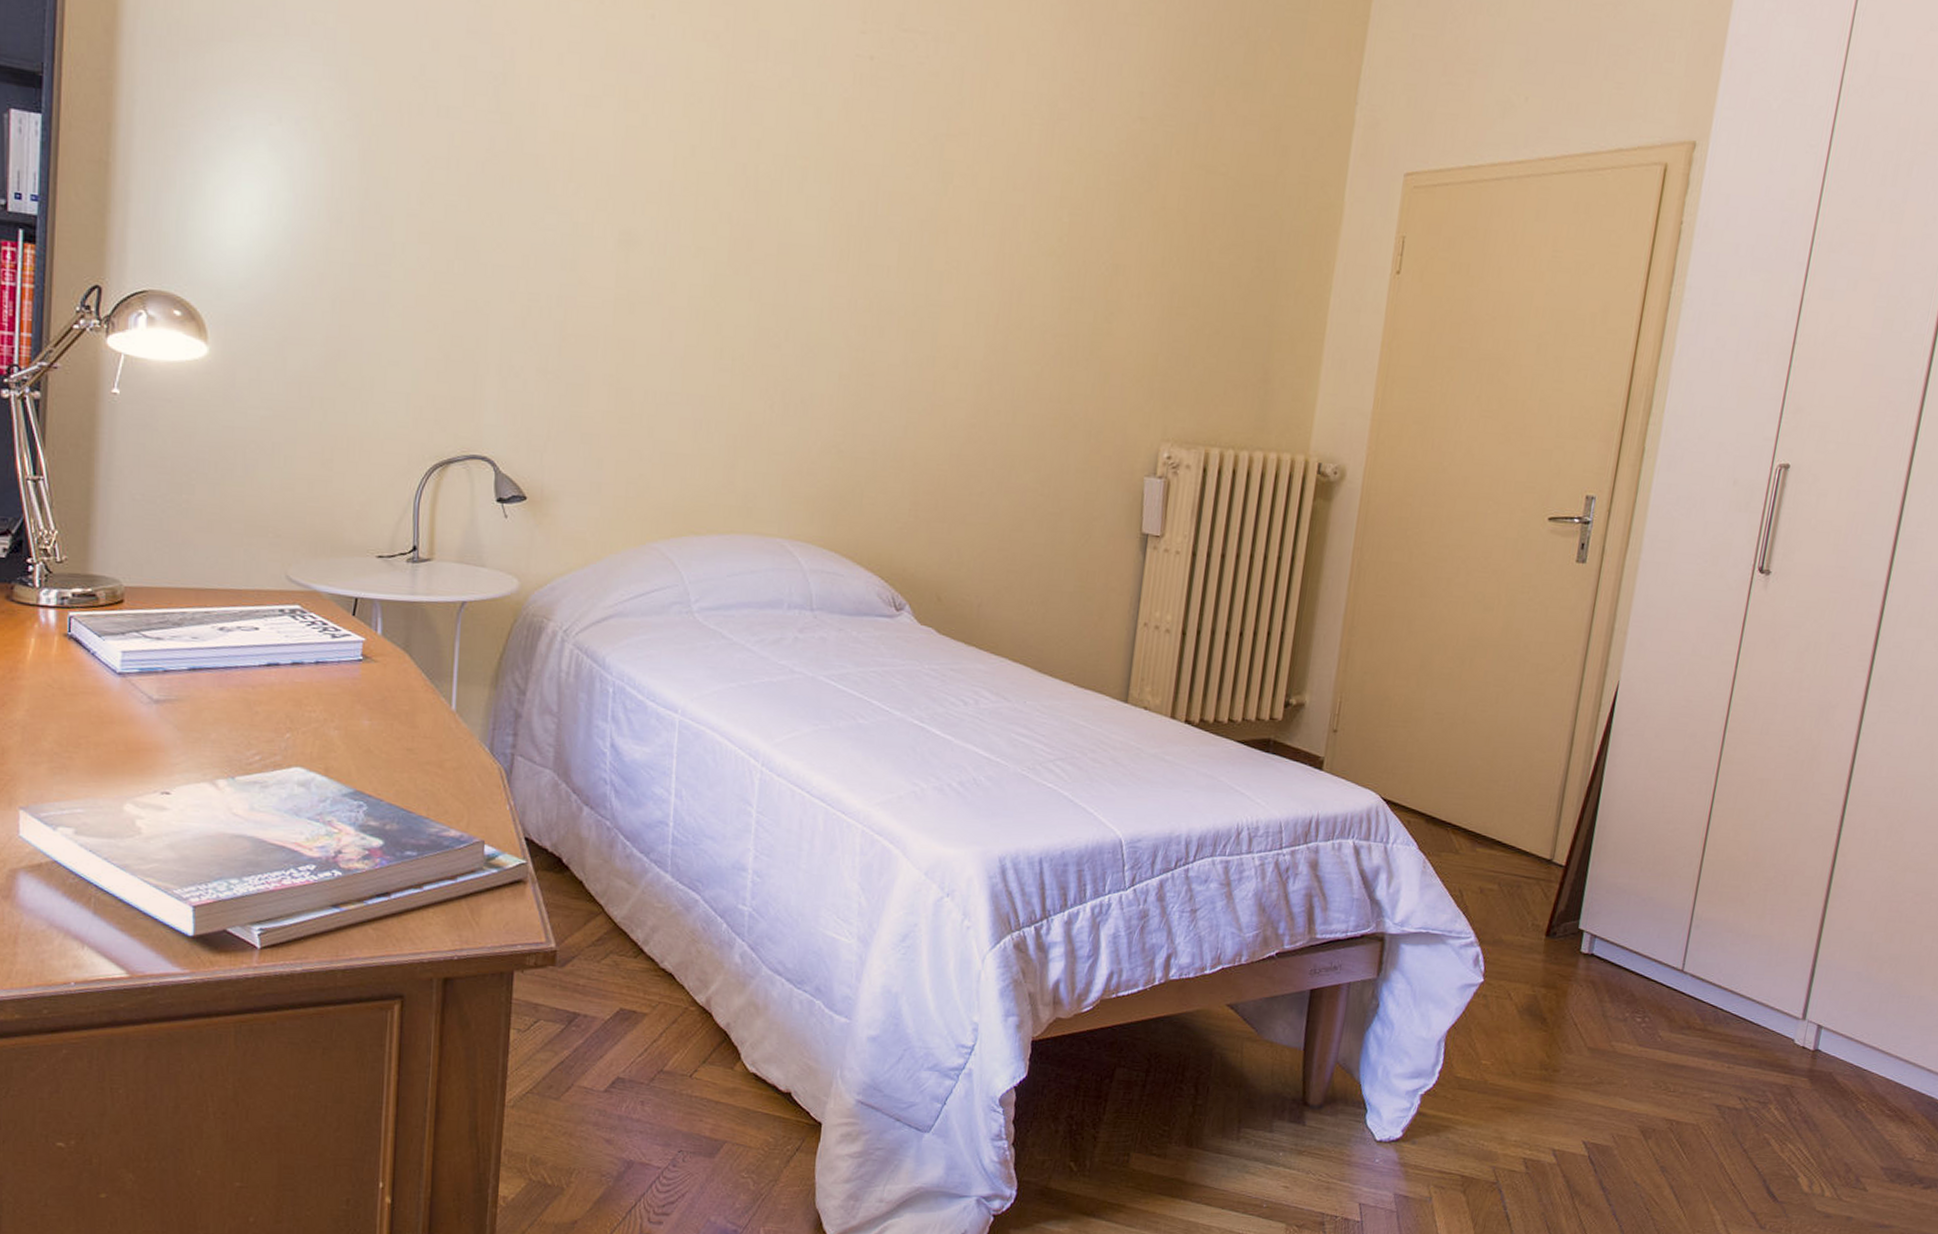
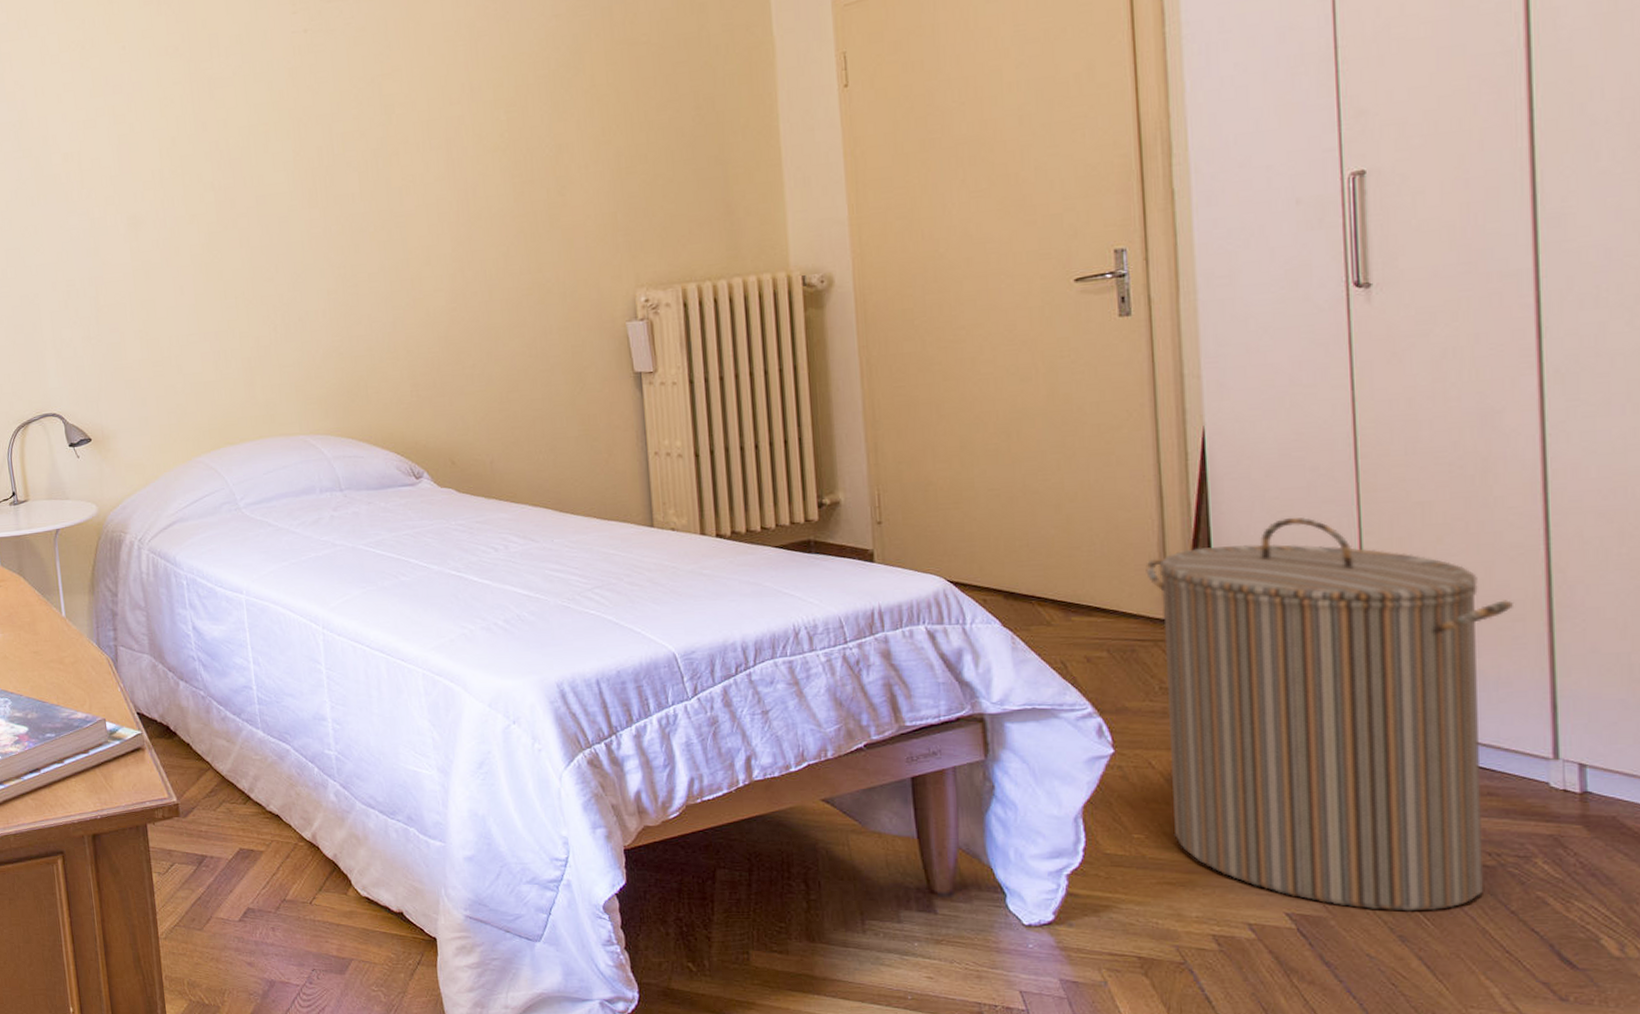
laundry hamper: none [1513,778,1806,1146] -> present [1146,517,1515,912]

